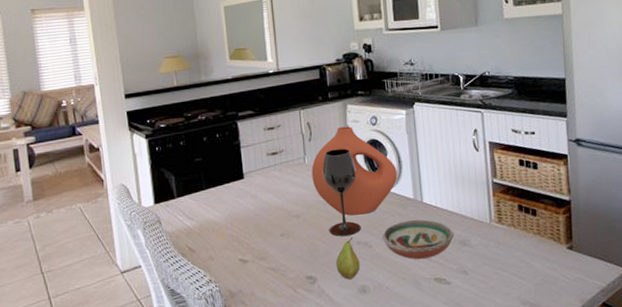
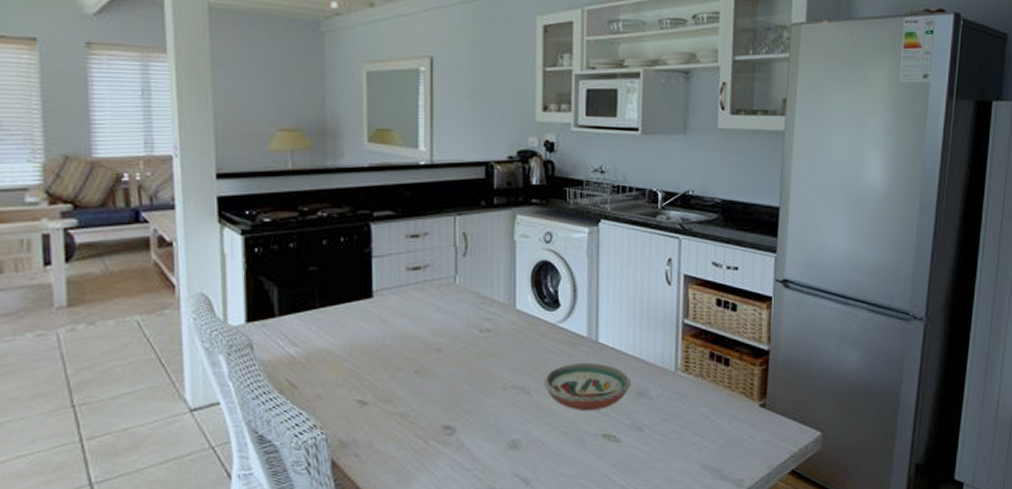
vase: present [311,126,398,216] -> none [463,242,570,353]
wineglass: present [322,148,361,237] -> none [477,269,520,379]
fruit: present [335,237,360,280] -> none [482,380,513,432]

